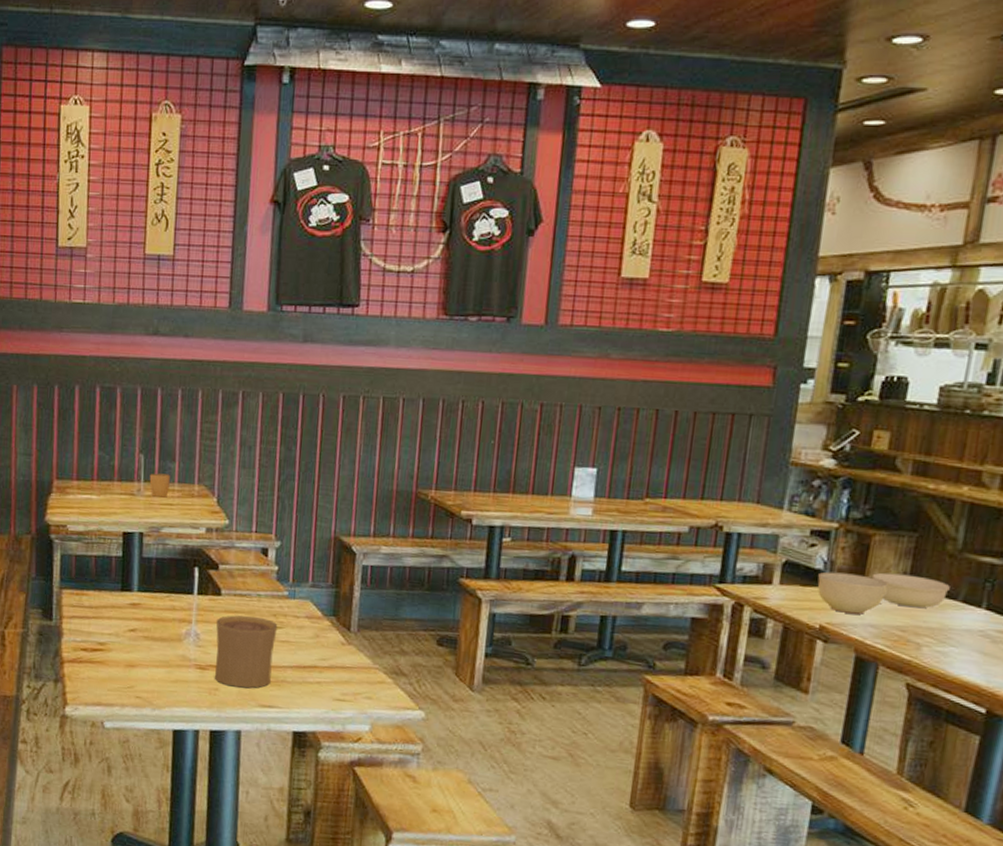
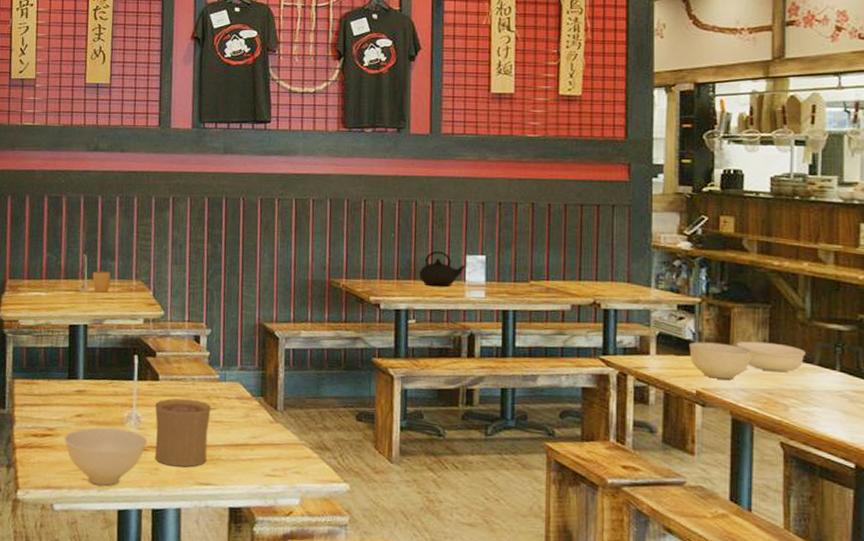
bowl: none [116,643,206,705] -> present [64,427,147,486]
teapot: none [518,461,573,503] -> present [418,251,466,288]

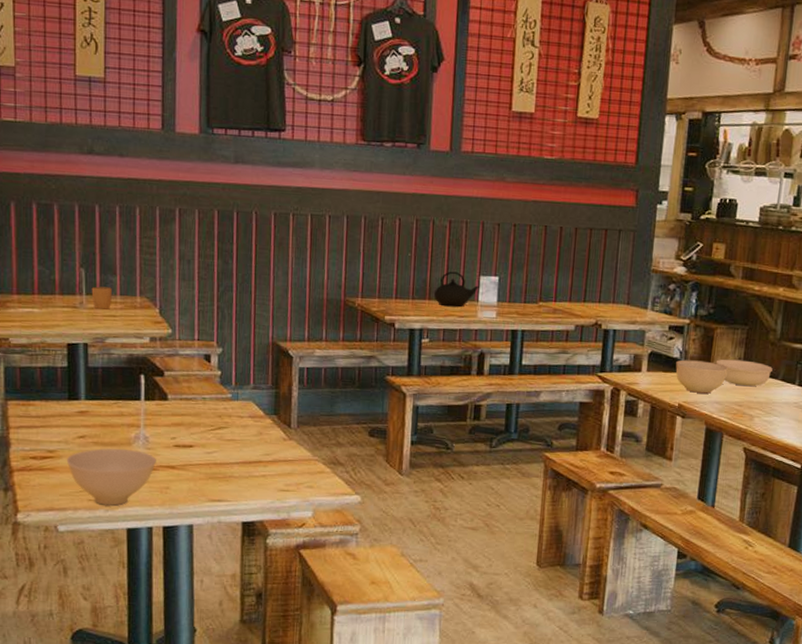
cup: present [155,398,211,467] -> none [164,418,223,485]

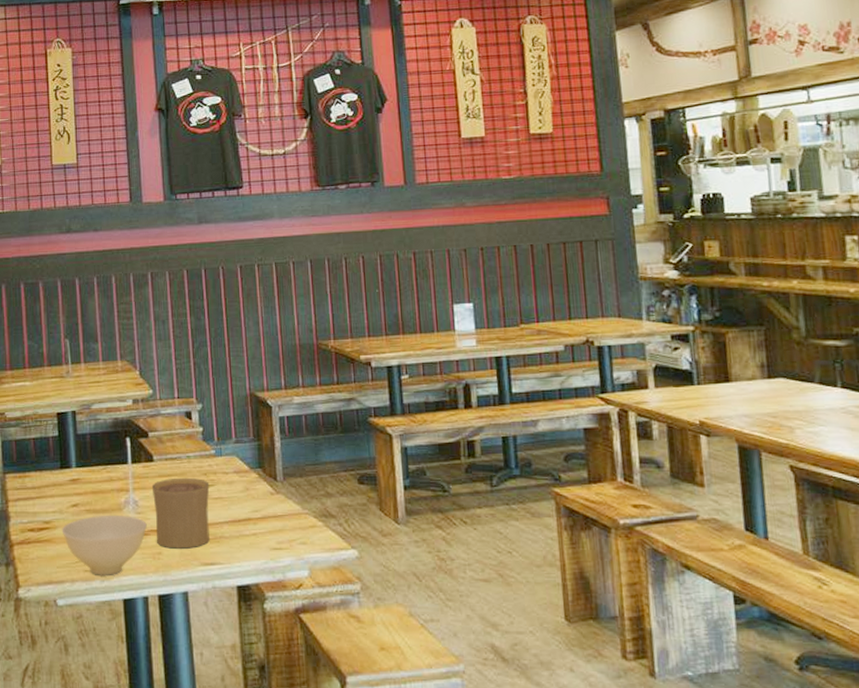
cup: present [91,286,112,310] -> none [76,354,95,378]
cup: none [164,418,223,485] -> present [151,477,210,549]
teapot: present [433,271,479,308] -> none [407,302,454,340]
bowl: present [675,359,728,394] -> none [687,370,751,407]
soup bowl: present [715,359,773,387] -> none [734,365,805,395]

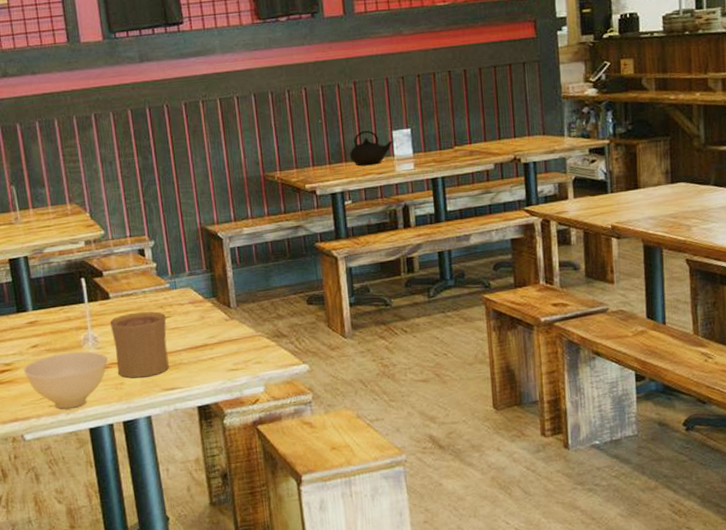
teapot: none [407,302,454,340] -> present [349,130,393,167]

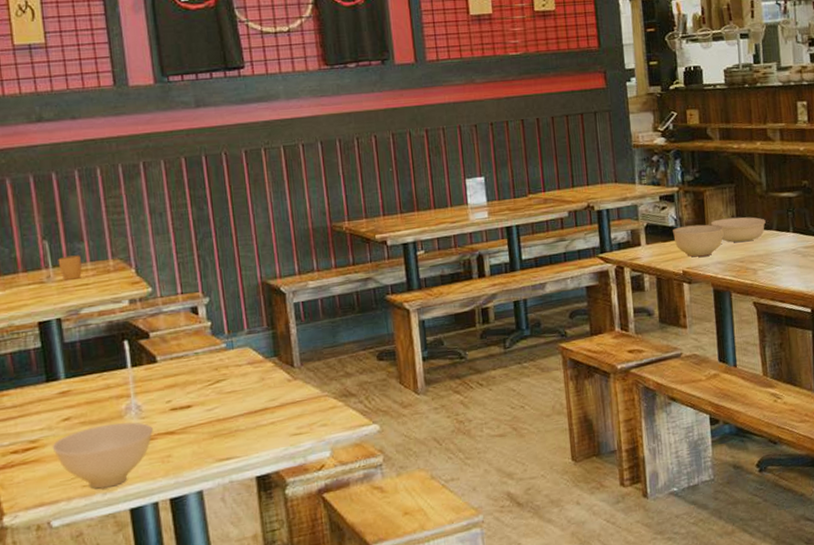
cup: none [23,199,45,223] -> present [58,255,82,281]
cup: present [109,311,169,378] -> none [156,374,224,450]
teapot: present [349,130,393,167] -> none [421,178,467,216]
bowl: none [602,178,656,212] -> present [673,224,724,257]
soup bowl: none [642,171,703,198] -> present [710,217,766,243]

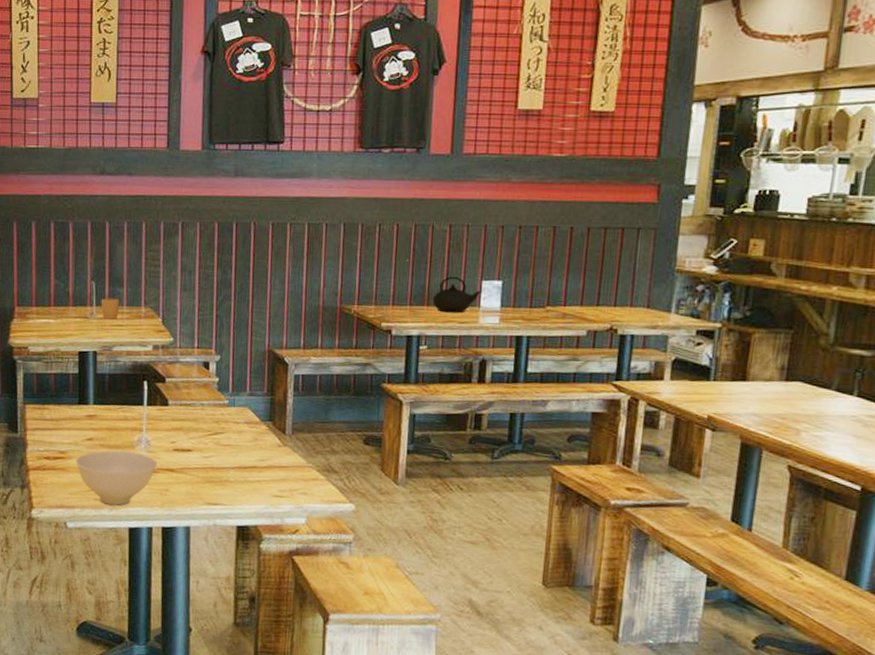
teapot: none [421,178,467,216] -> present [432,276,481,313]
bowl: present [673,224,724,257] -> none [704,367,768,405]
soup bowl: present [710,217,766,243] -> none [752,366,824,398]

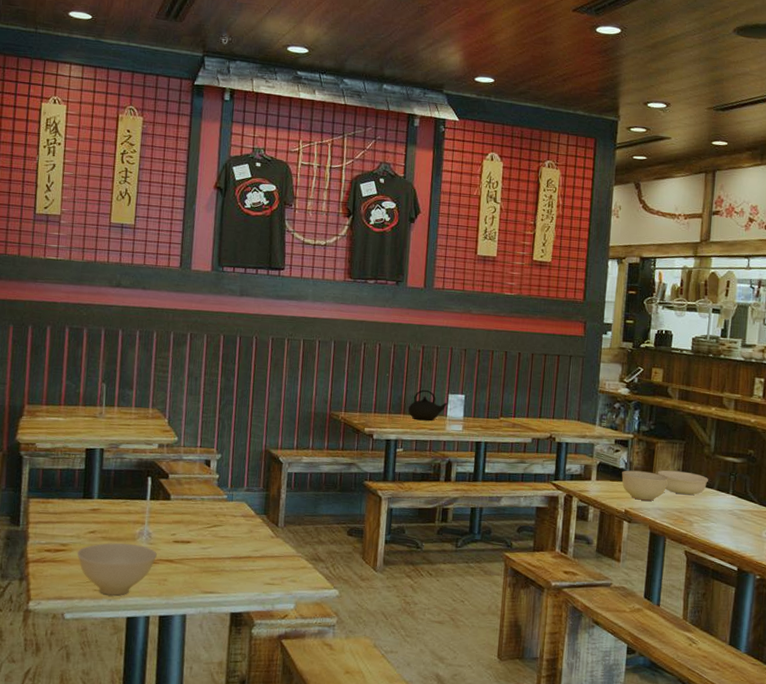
cup: present [101,298,119,320] -> none [110,399,128,420]
bowl: none [704,367,768,405] -> present [621,470,668,501]
soup bowl: none [752,366,824,398] -> present [657,470,708,495]

